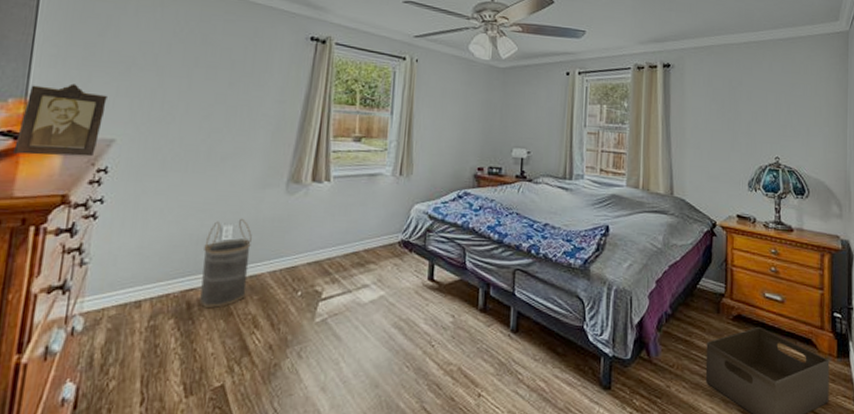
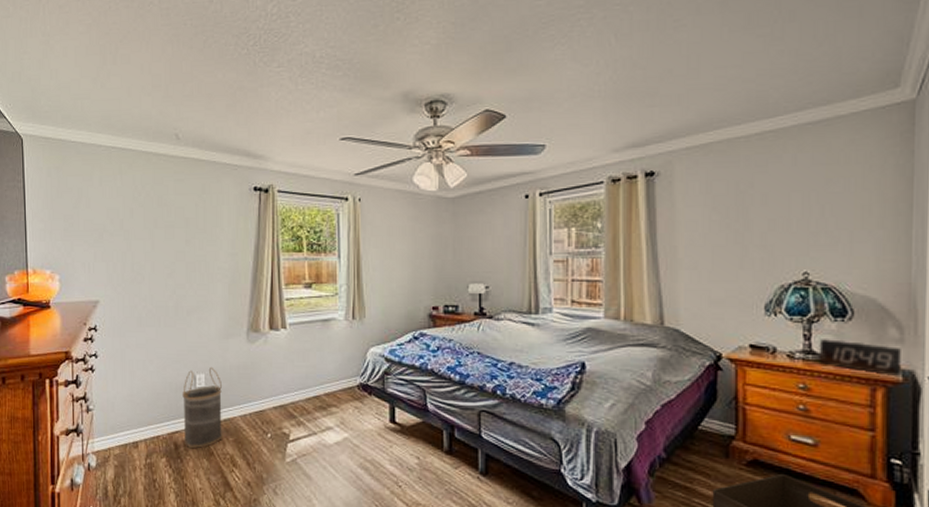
photo frame: present [13,83,107,157] -> none [25,253,88,318]
alarm clock: none [785,212,841,244] -> present [818,339,902,376]

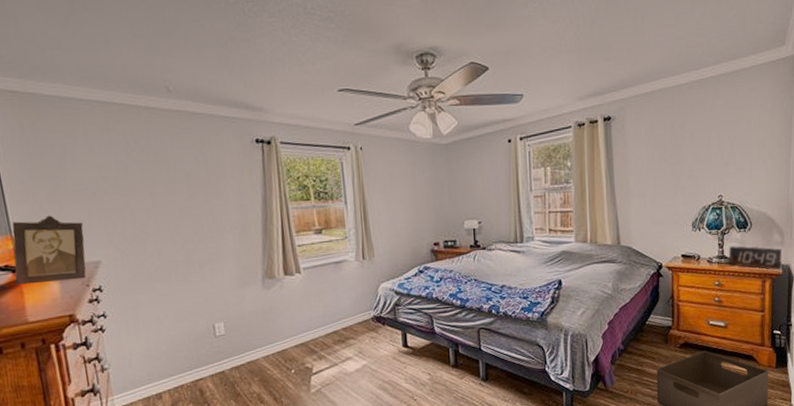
photo frame: none [25,253,88,318] -> present [12,215,86,285]
basket: present [182,366,222,449] -> none [202,315,248,393]

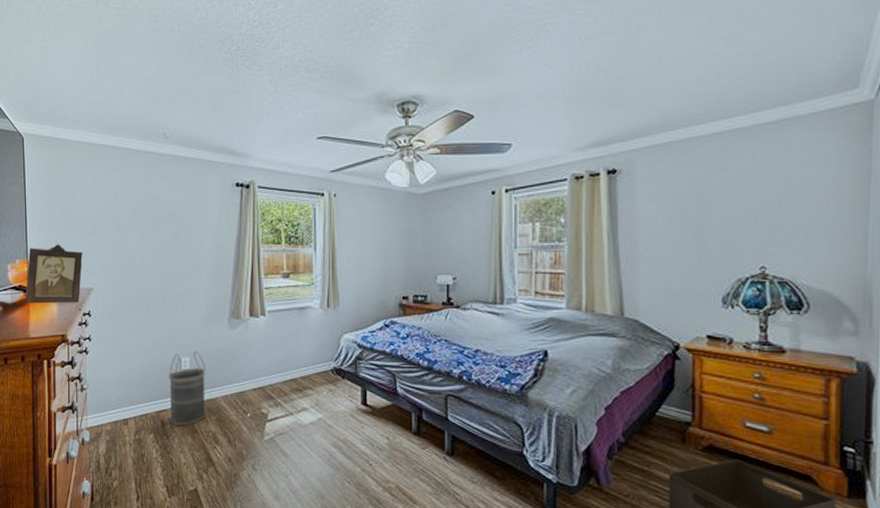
basket: none [202,315,248,393] -> present [169,350,205,426]
alarm clock: present [728,246,782,270] -> none [774,331,857,367]

